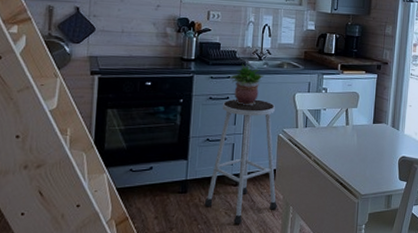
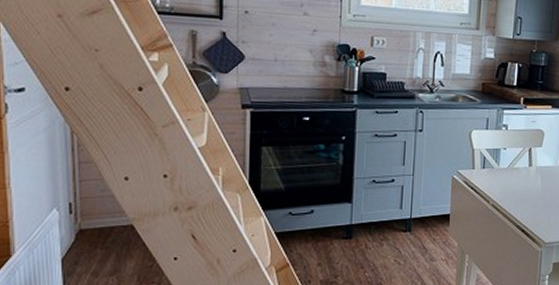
stool: present [204,98,277,224] -> none [371,136,452,273]
potted plant: present [229,63,265,106] -> none [396,96,437,145]

